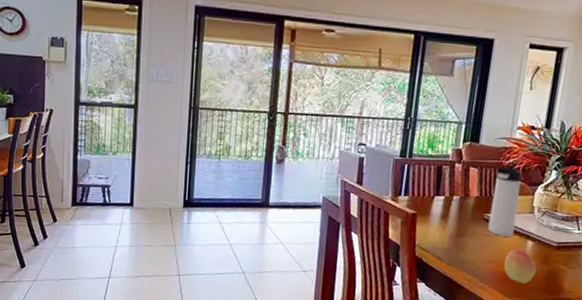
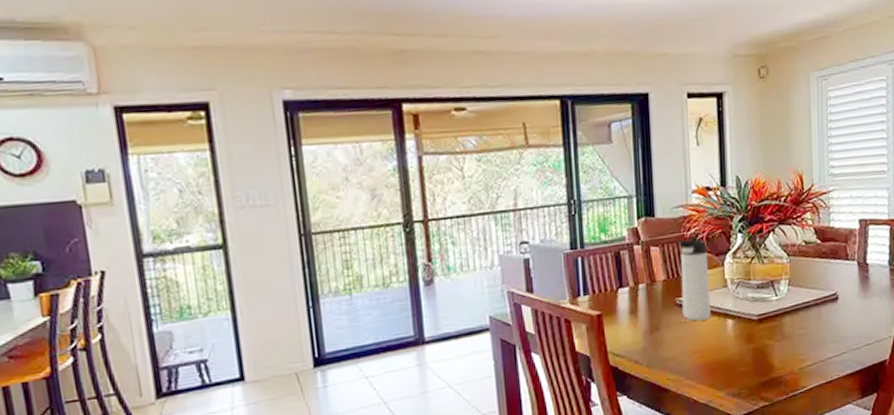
fruit: present [504,249,537,284] -> none [708,331,743,371]

